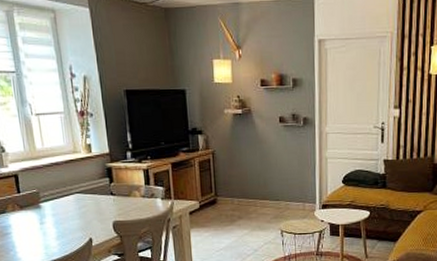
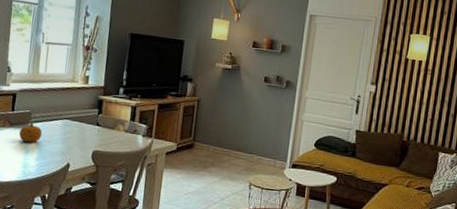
fruit: none [32,201,56,224] -> present [19,122,42,143]

